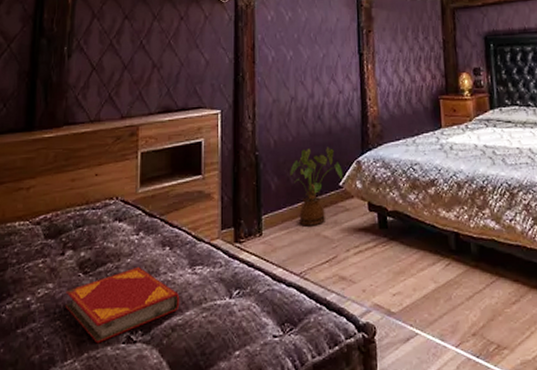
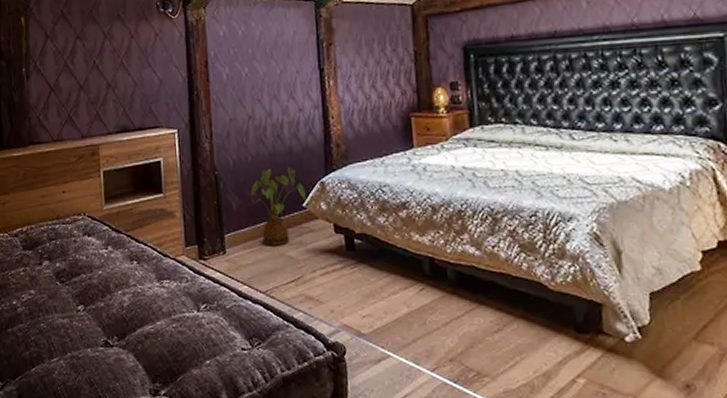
hardback book: present [65,266,180,344] -> none [46,278,151,346]

